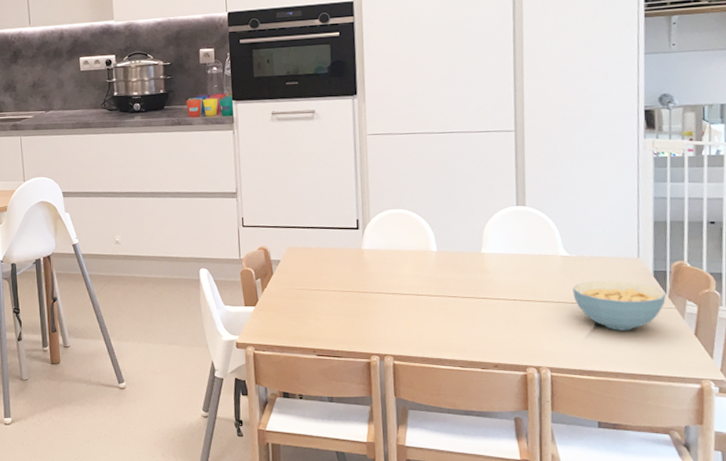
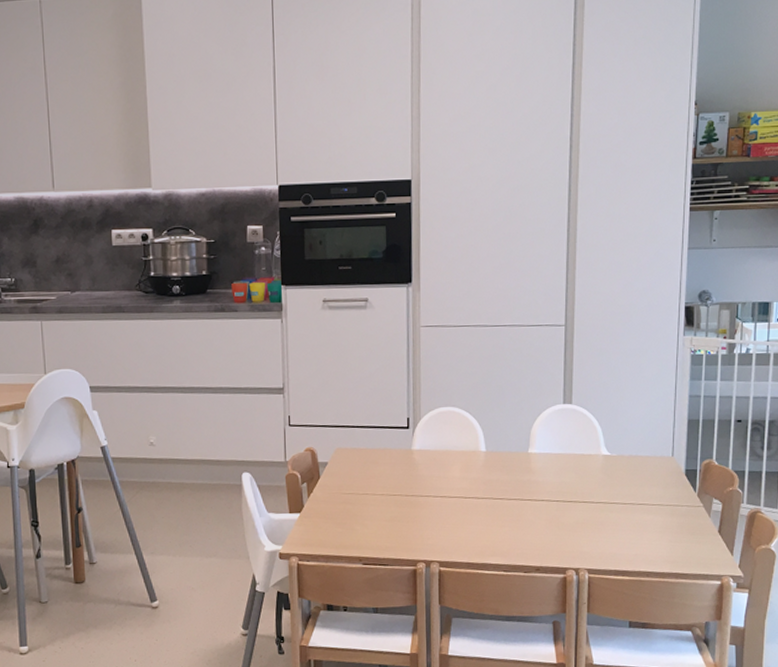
cereal bowl: present [572,281,666,331] -> none [612,480,695,530]

